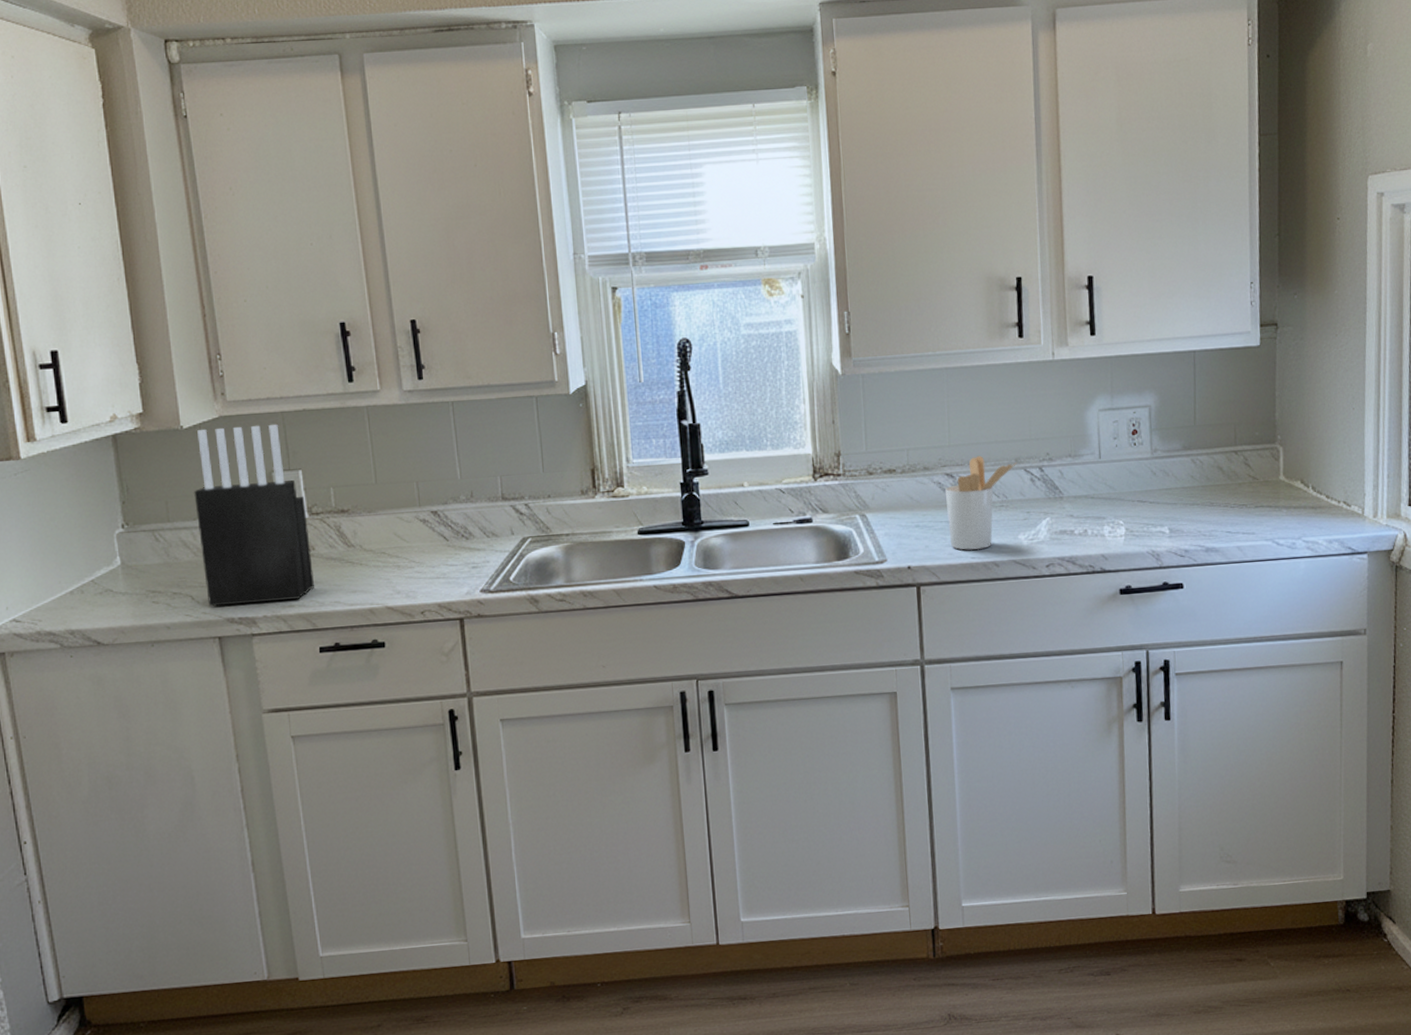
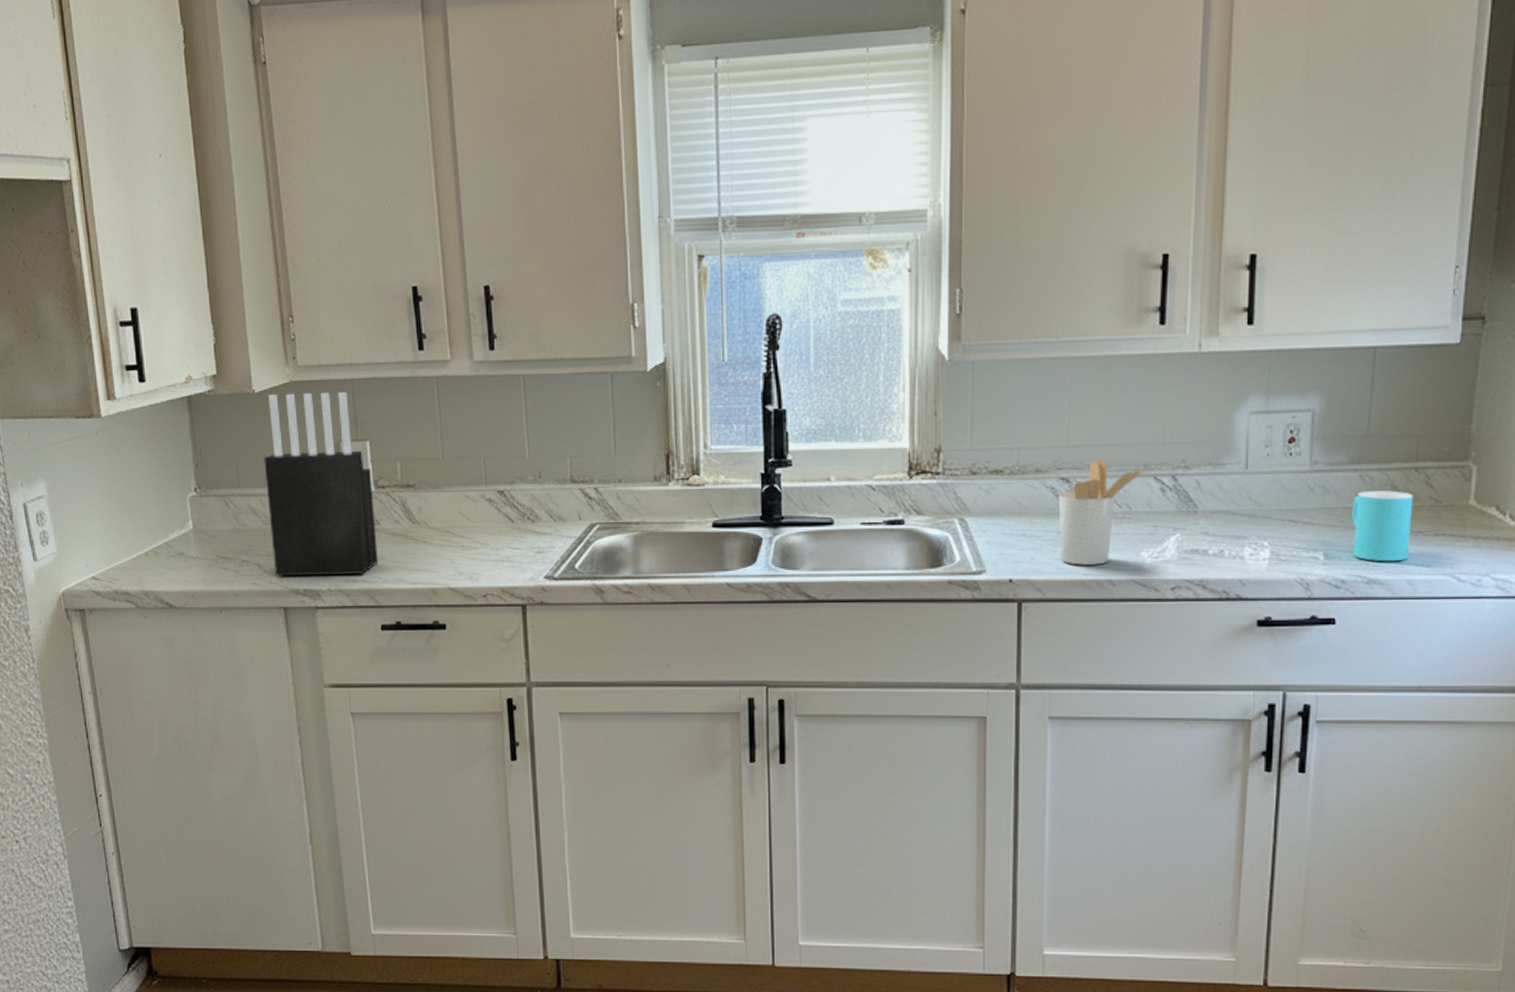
cup: none [1188,471,1237,532] -> present [1352,491,1413,562]

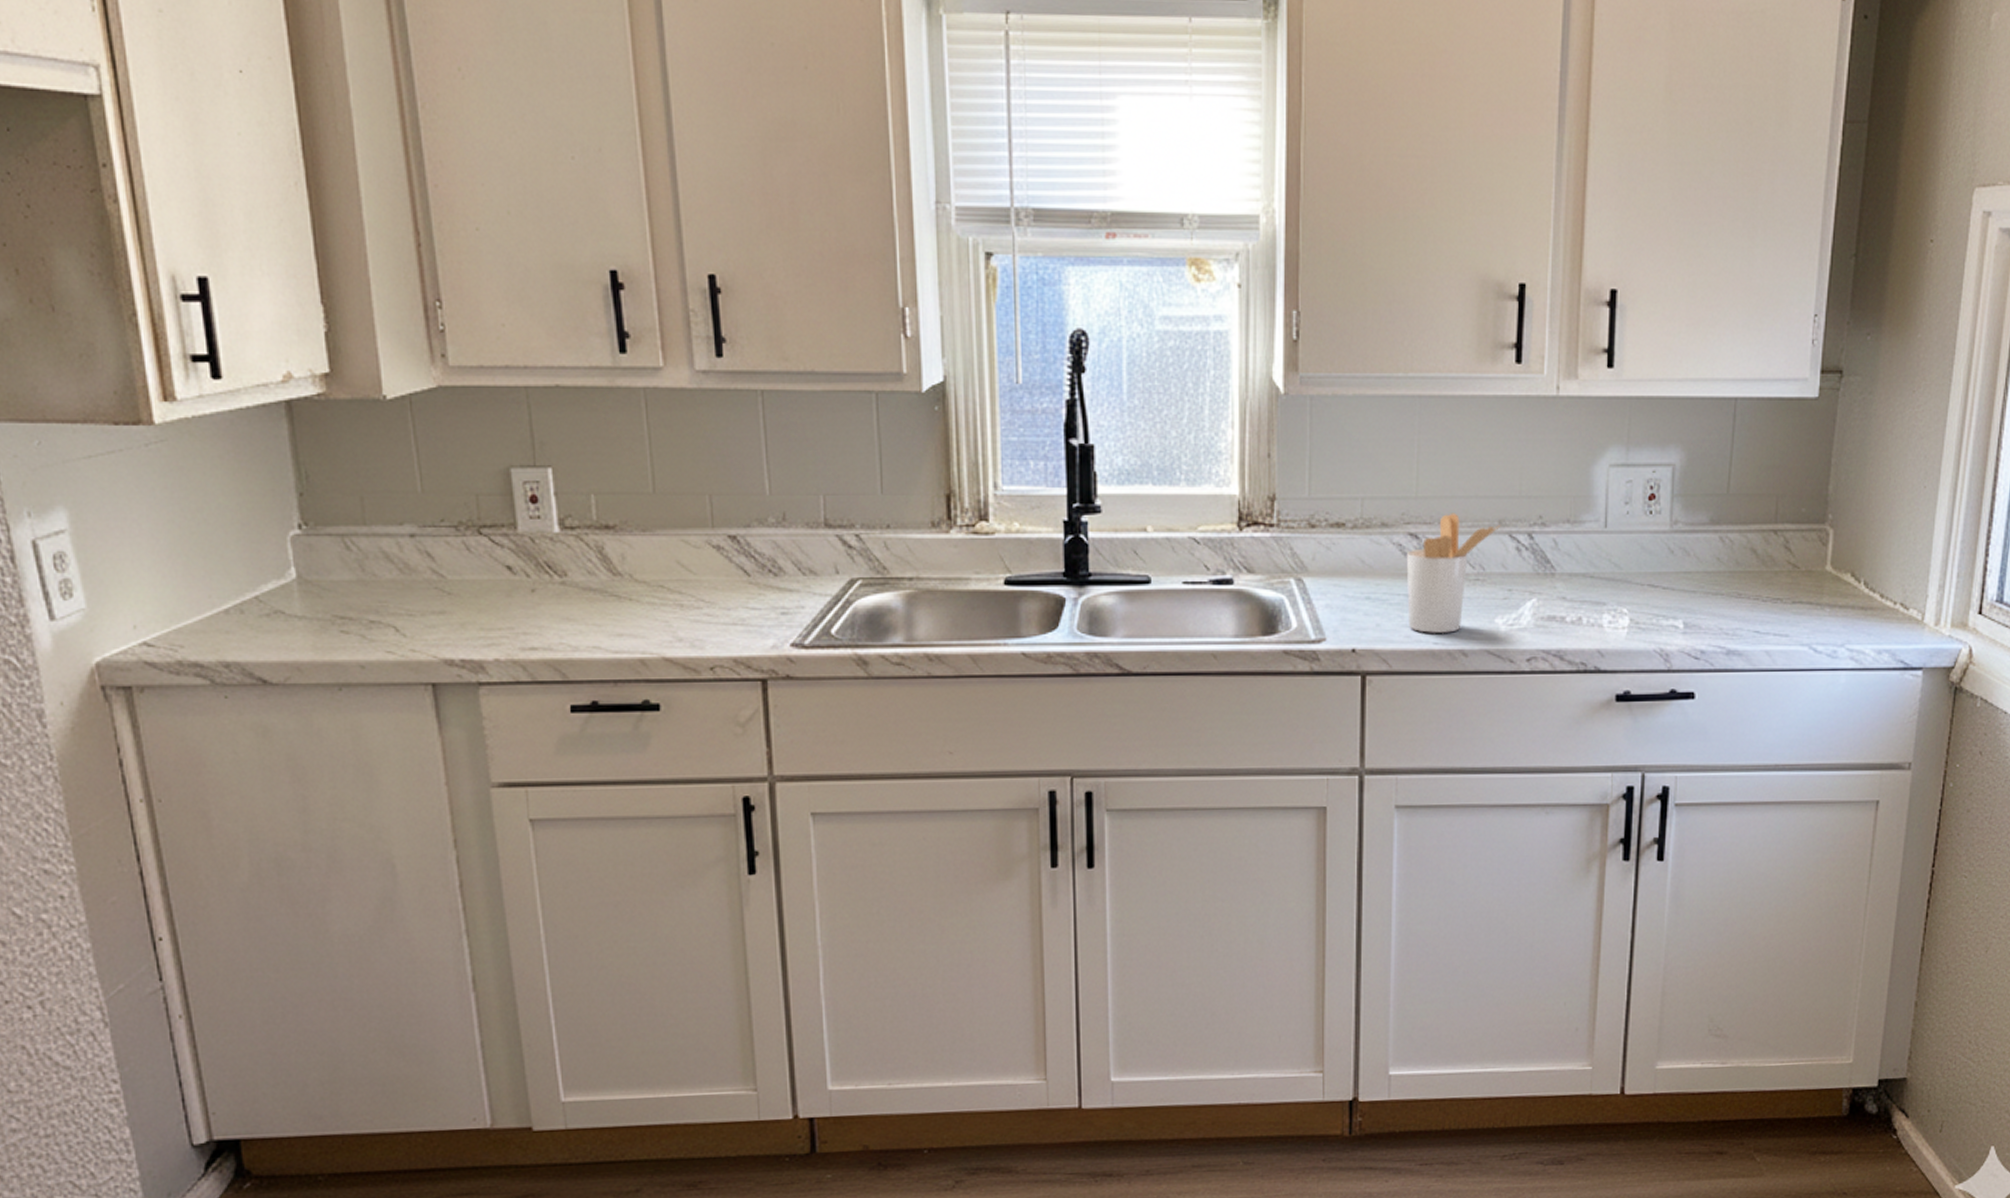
knife block: present [264,391,379,577] -> none [401,401,567,643]
cup: present [1352,491,1413,562] -> none [1712,554,1772,631]

